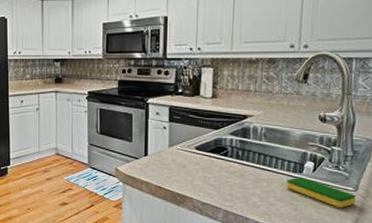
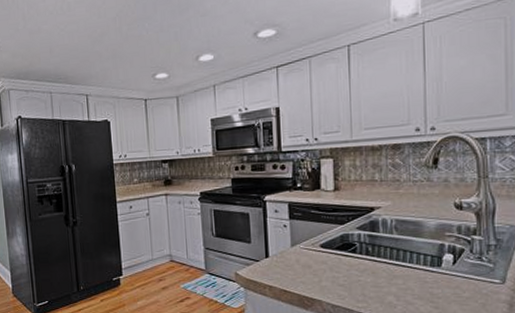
dish sponge: present [286,177,356,209] -> none [424,271,505,304]

